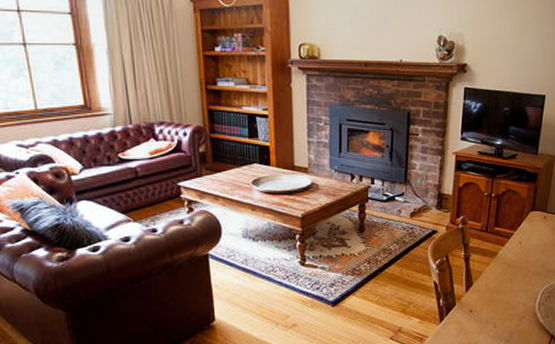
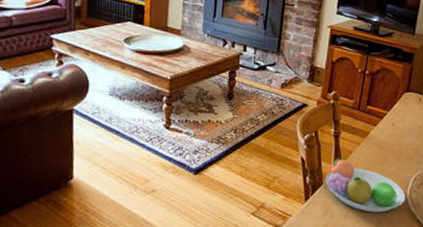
fruit bowl: none [458,279,535,327] -> present [325,158,406,213]

